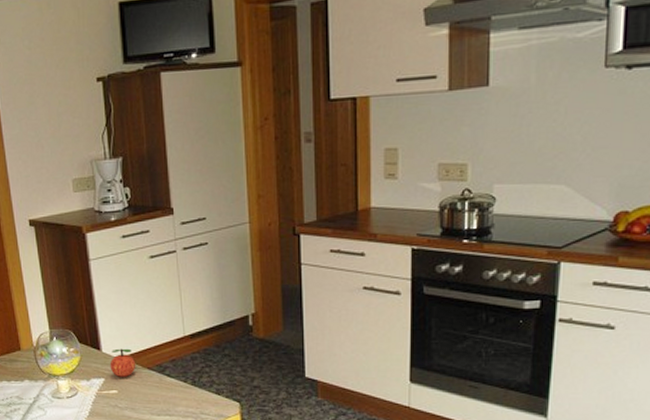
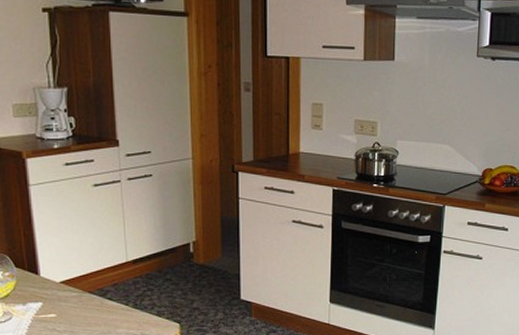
apple: present [109,348,136,377] -> none [48,273,77,301]

